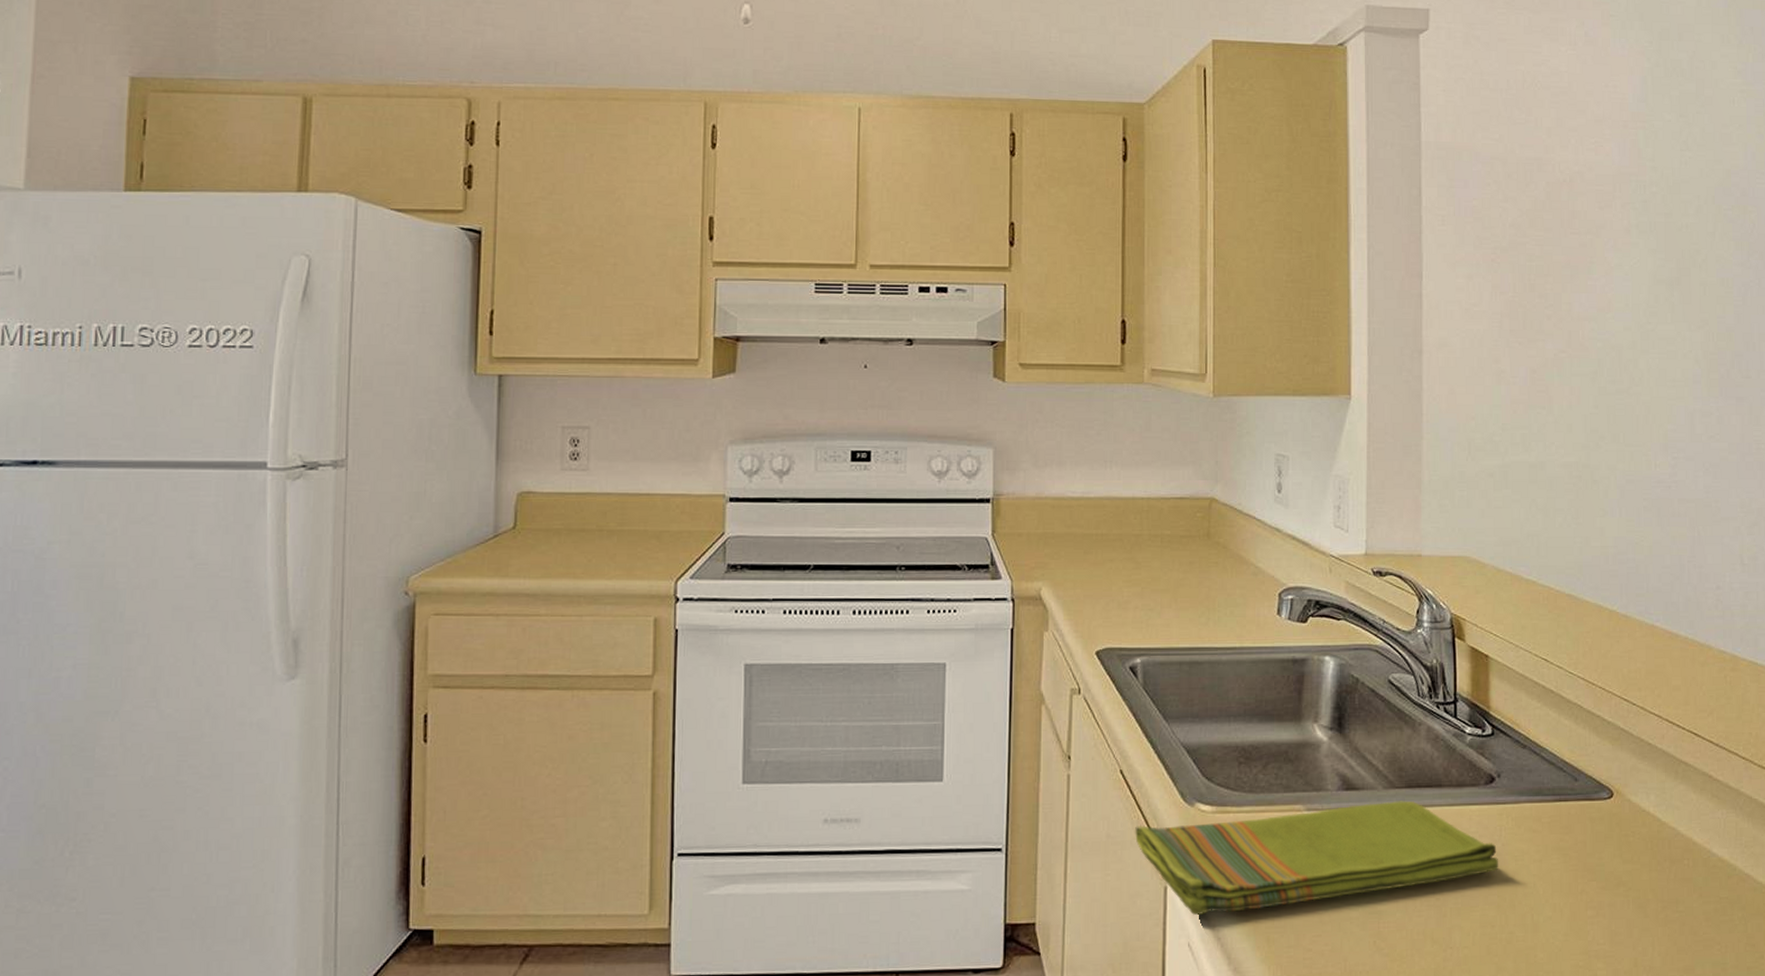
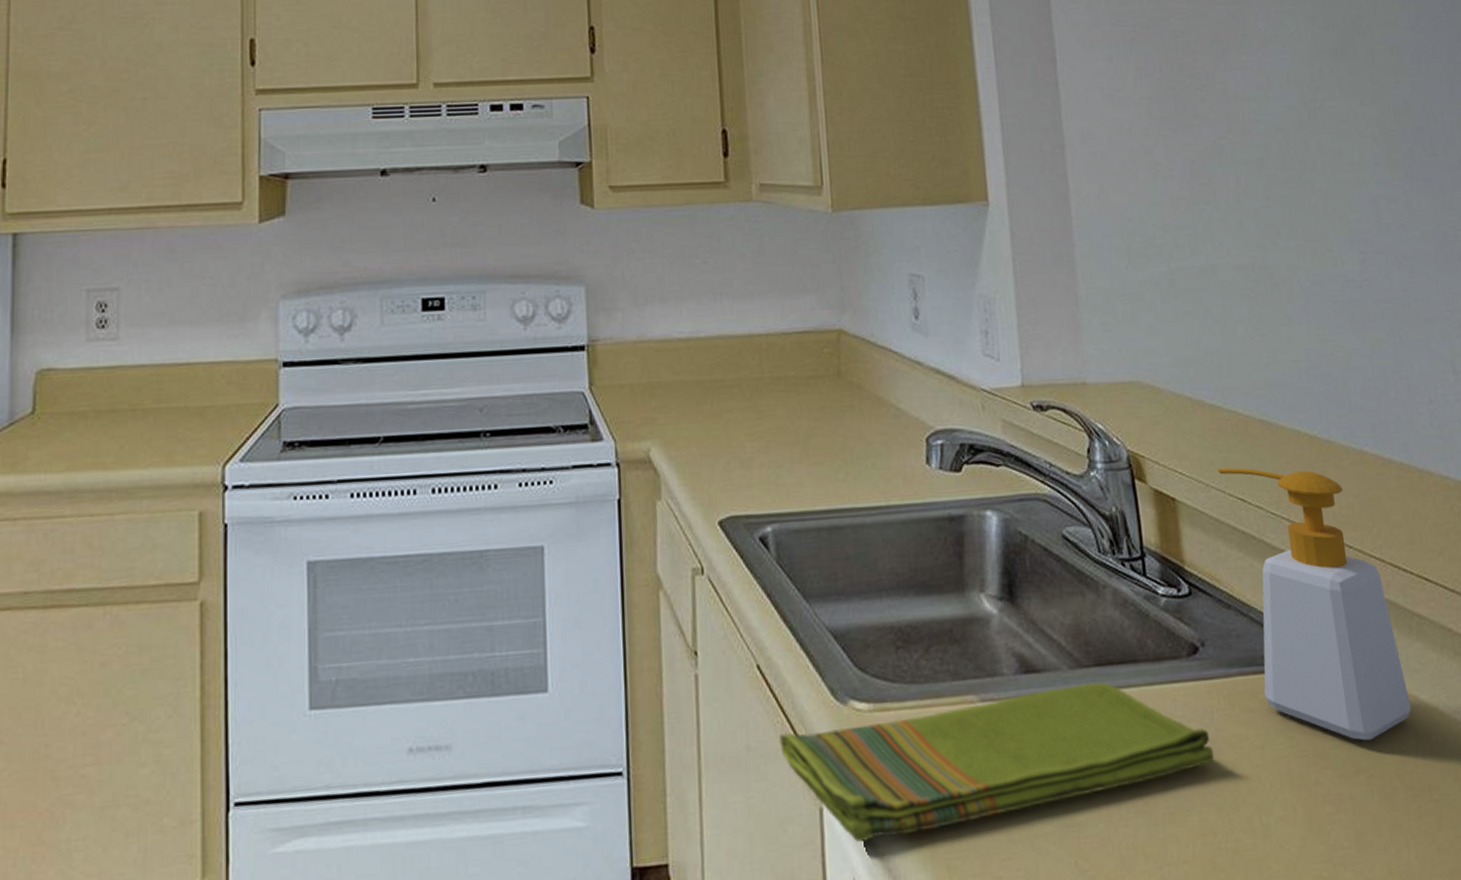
soap bottle: none [1527,632,1669,861] -> present [1217,467,1411,741]

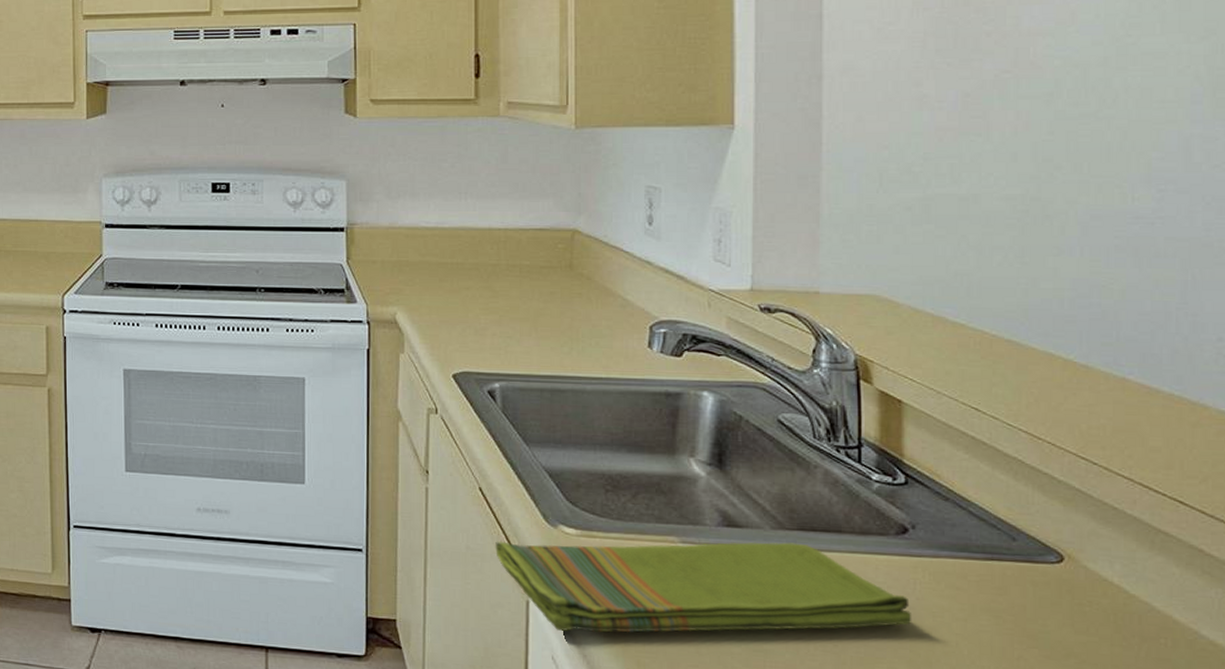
soap bottle: present [1217,467,1411,741] -> none [953,379,1140,632]

